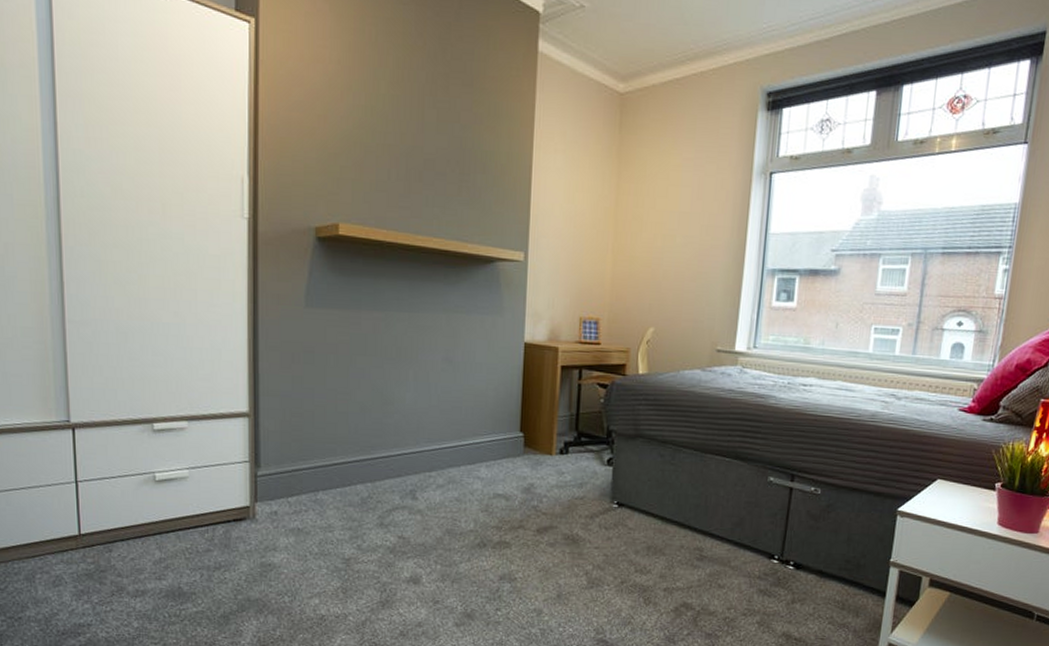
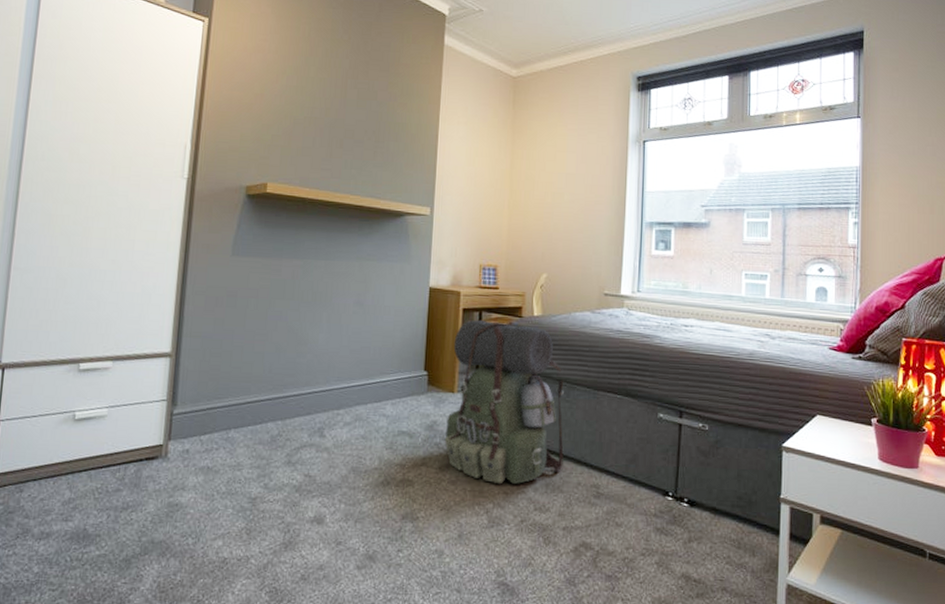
backpack: none [542,378,670,547] -> present [444,319,564,485]

